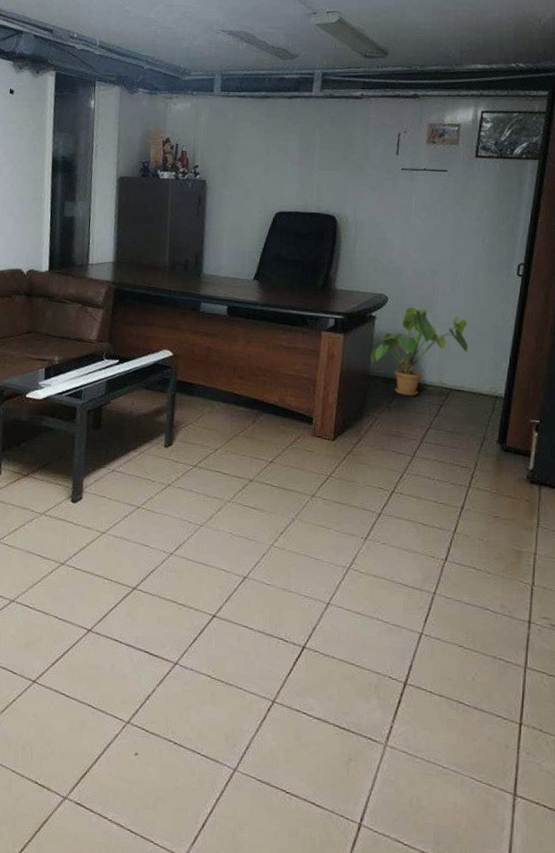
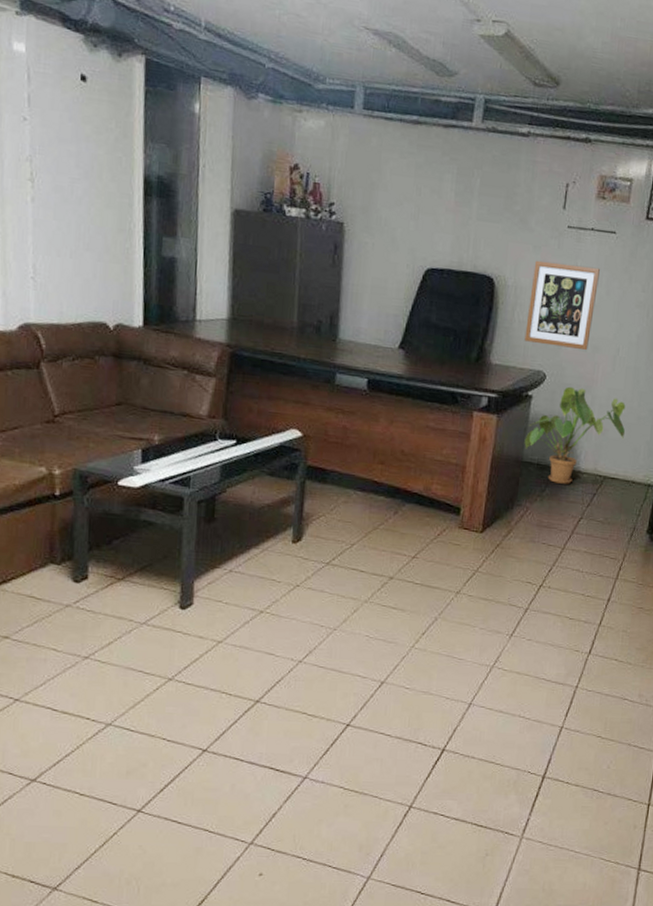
wall art: none [366,199,434,275] -> present [524,260,600,351]

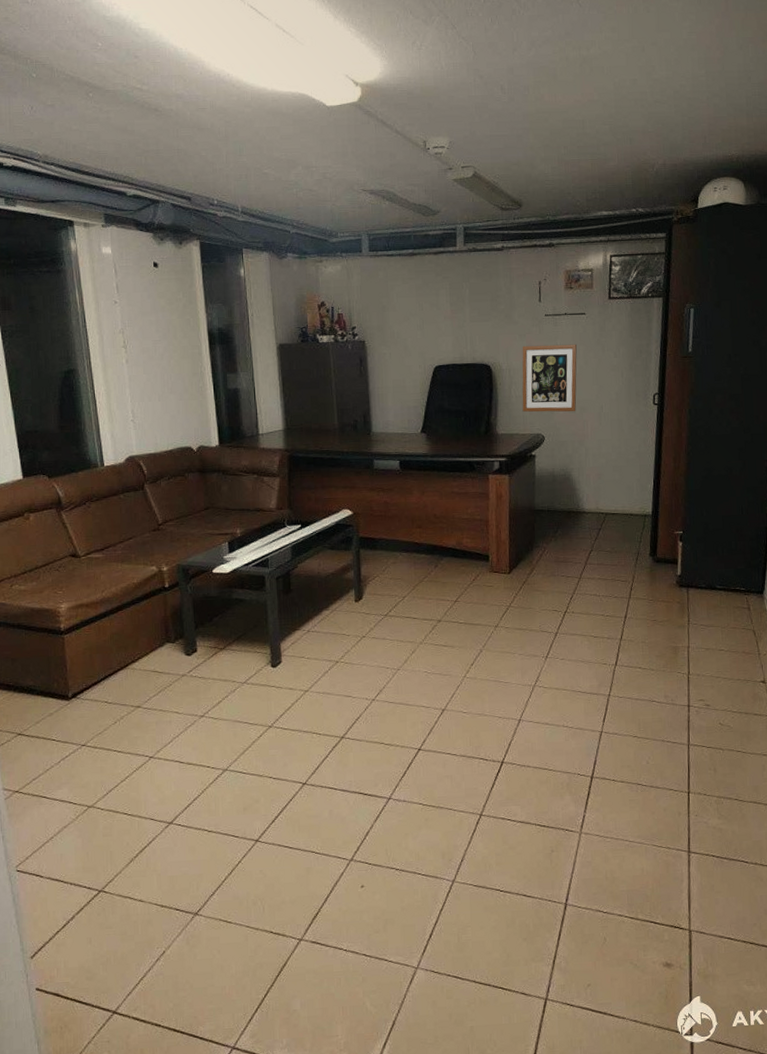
house plant: present [524,386,626,484] -> none [534,442,618,524]

